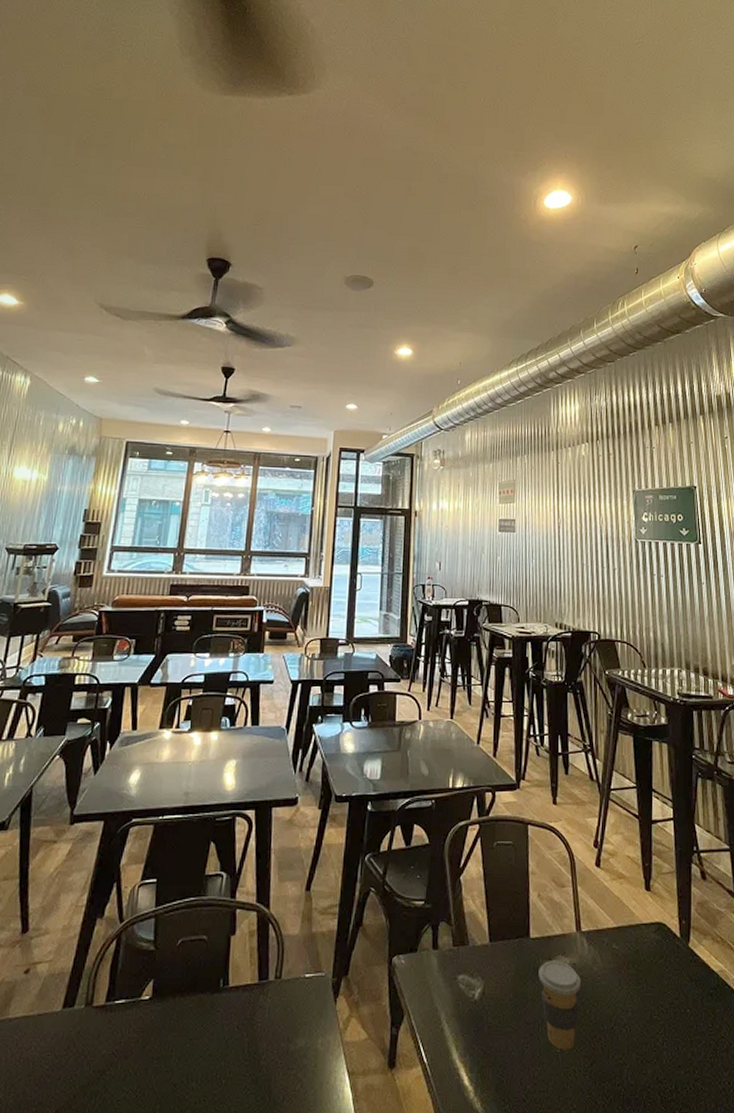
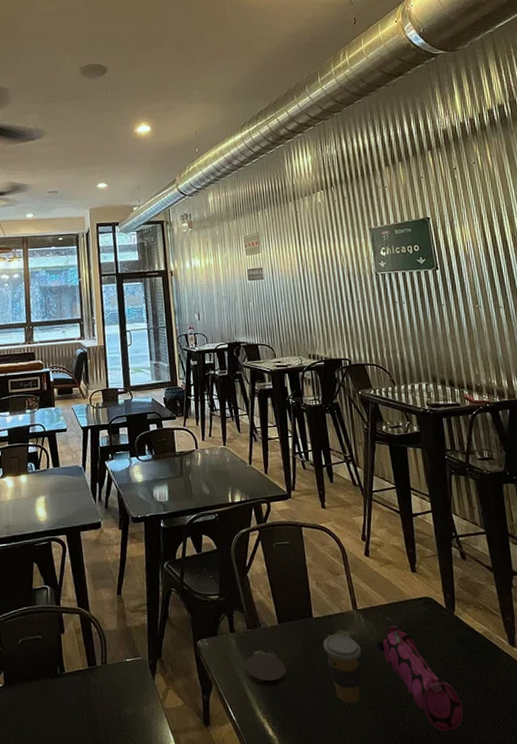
coaster: none [445,978,492,1023] -> present [245,653,286,688]
pencil case: none [599,954,690,1093] -> present [376,625,463,731]

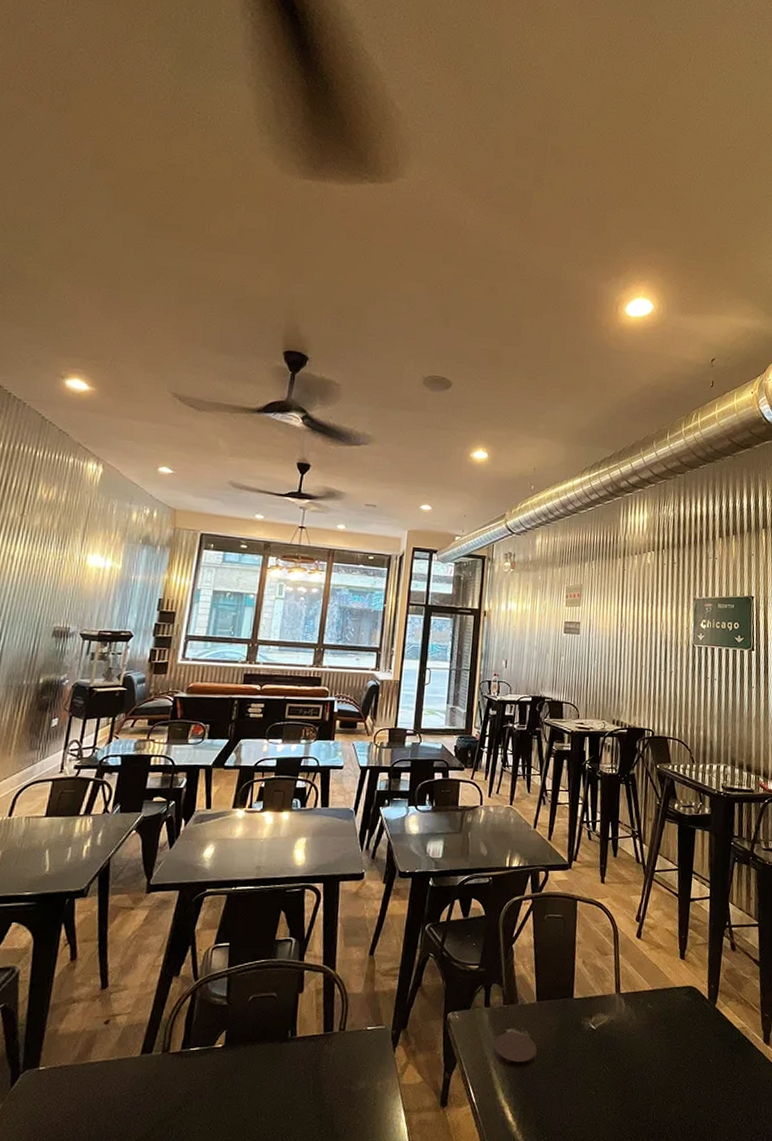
coffee cup: present [323,634,361,704] -> none [579,1018,617,1092]
pencil case: present [376,625,463,731] -> none [633,1013,709,1128]

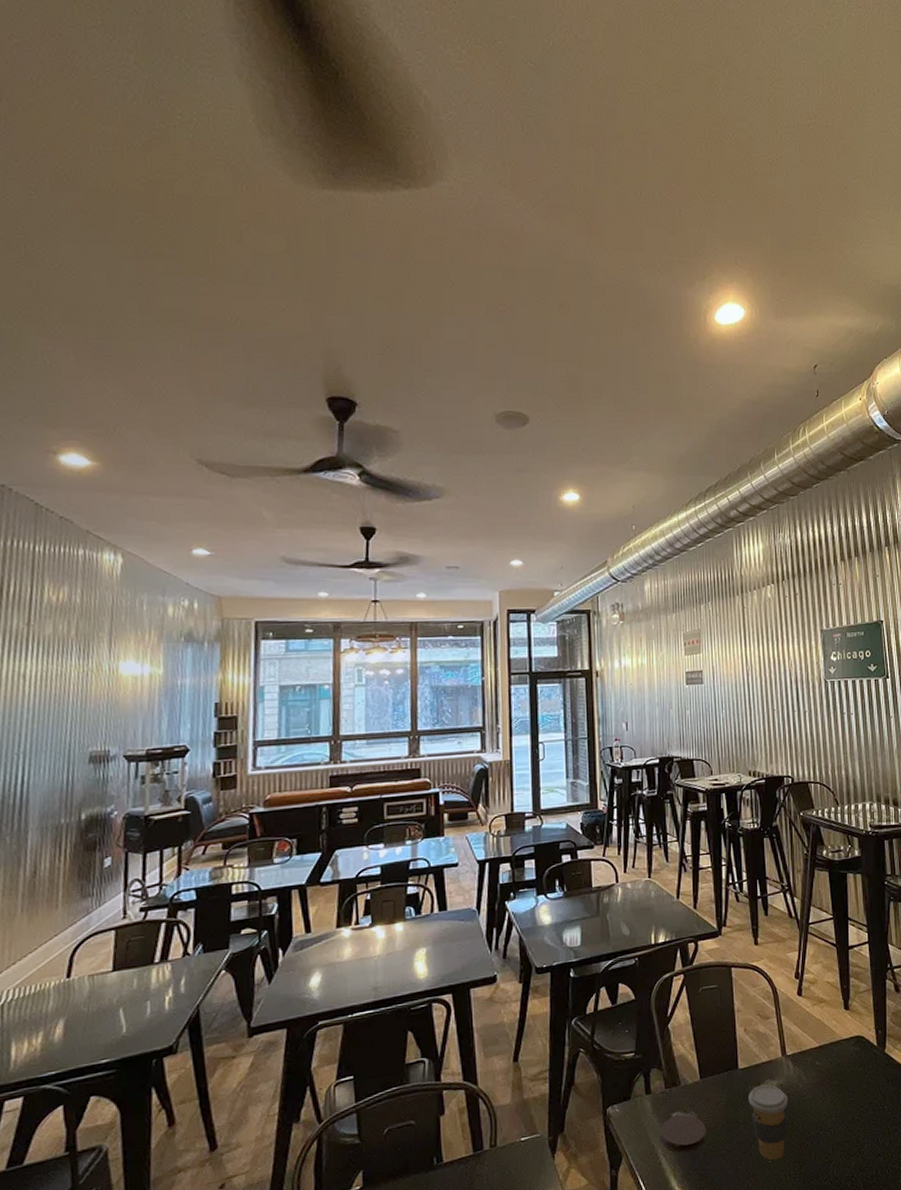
coffee cup: none [579,1018,617,1092] -> present [748,1084,788,1161]

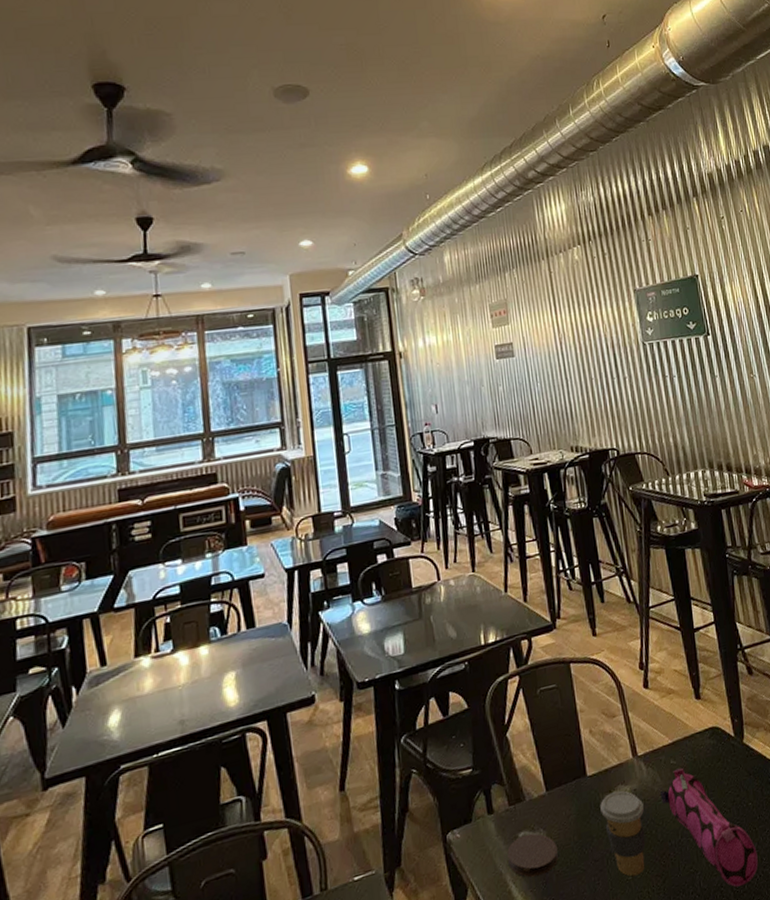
pencil case: none [805,1069,888,1179] -> present [660,767,758,887]

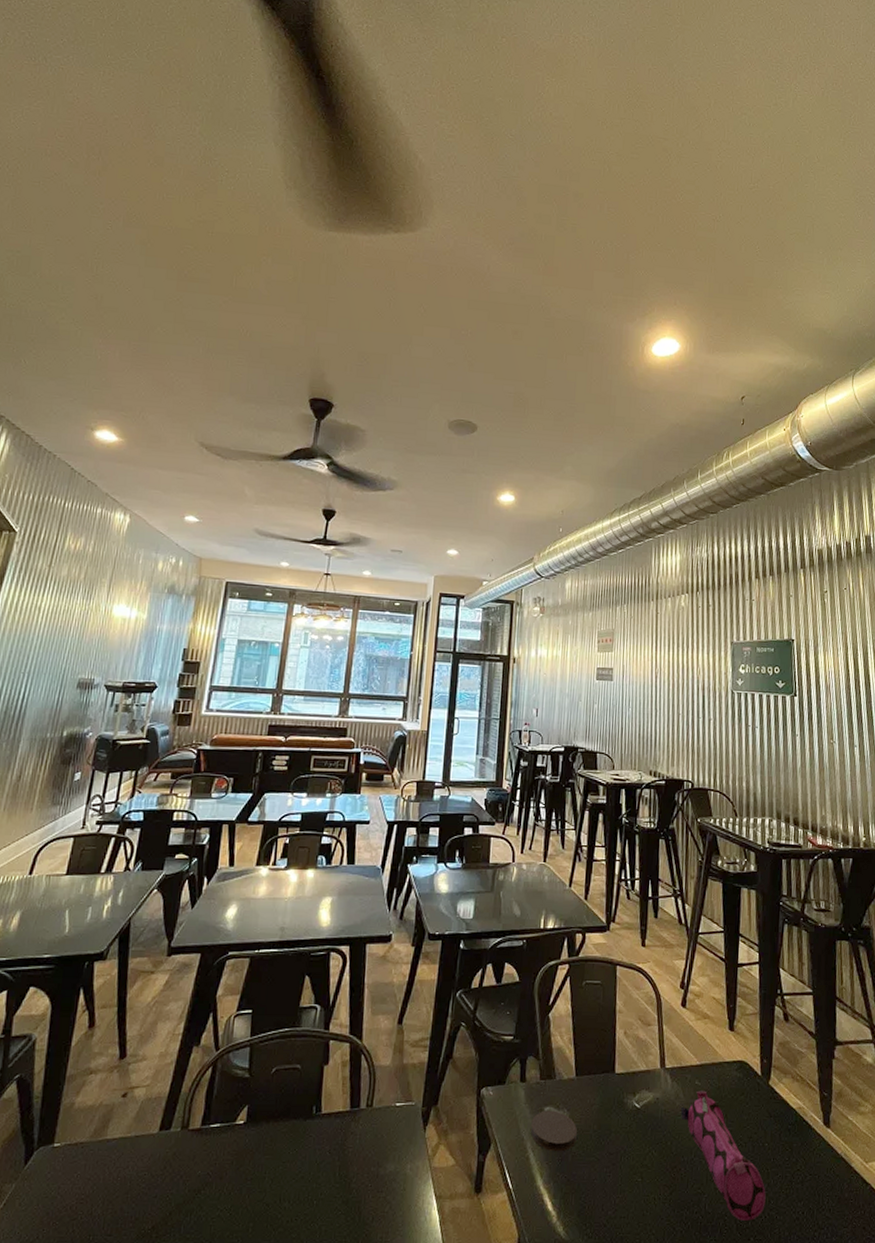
coffee cup: present [600,790,646,877] -> none [622,1095,663,1179]

